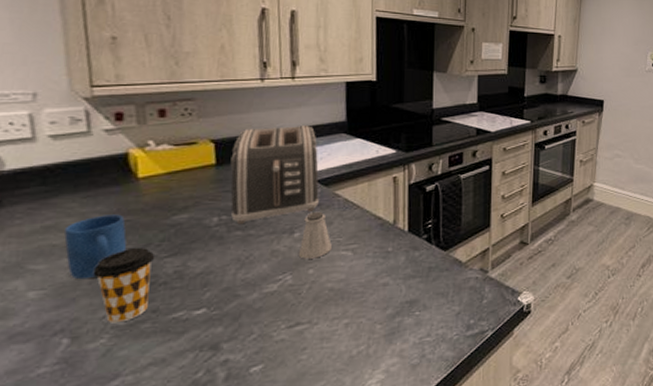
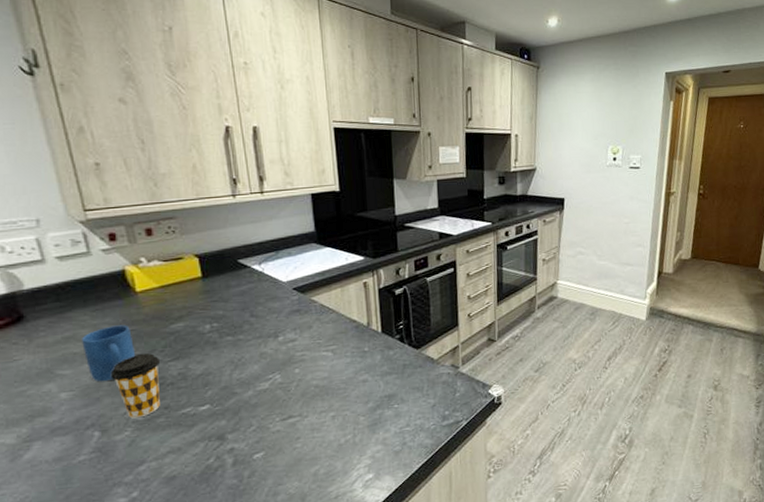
toaster: present [230,126,319,224] -> none [214,237,298,330]
saltshaker: present [298,211,332,259] -> none [284,316,313,360]

